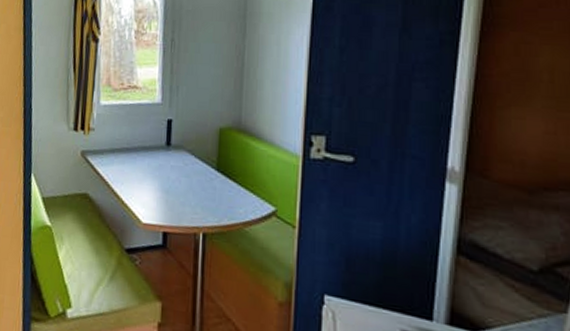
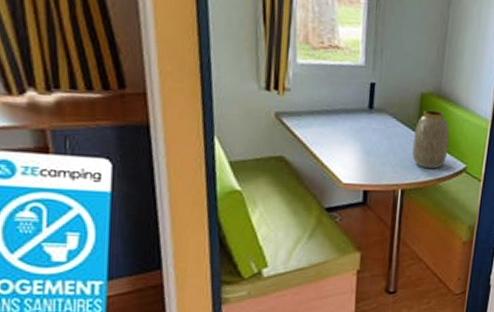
vase: none [212,145,254,211] -> present [412,109,450,169]

